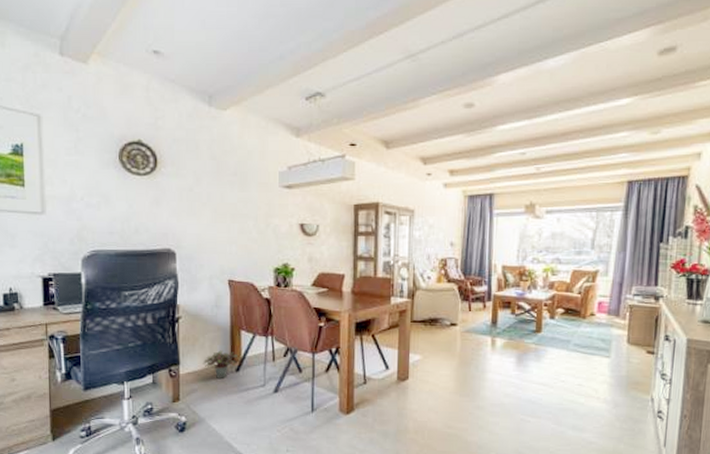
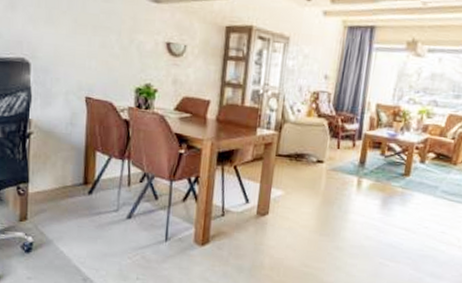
potted plant: present [203,350,238,379] -> none [53,170,92,200]

